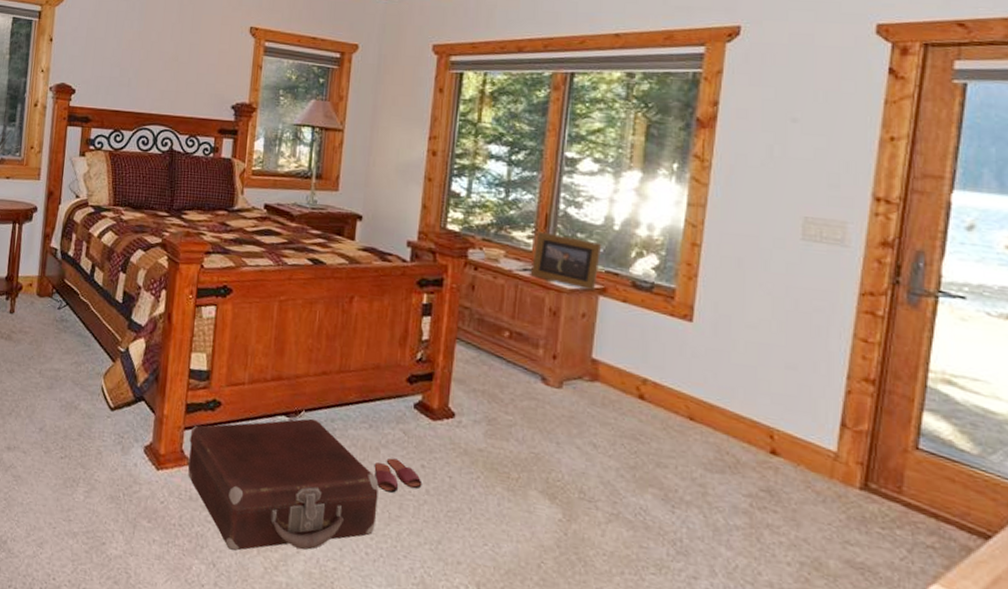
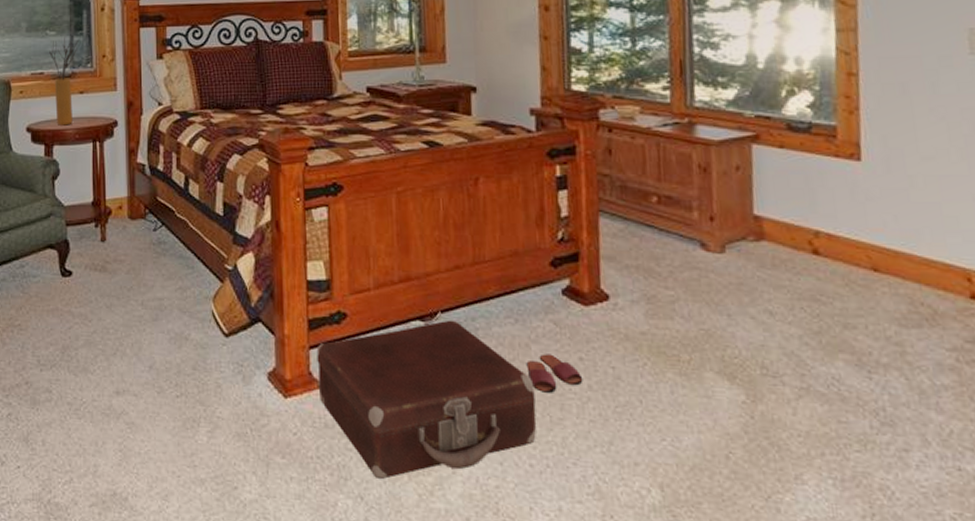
picture frame: present [531,231,602,291] -> none [671,80,748,139]

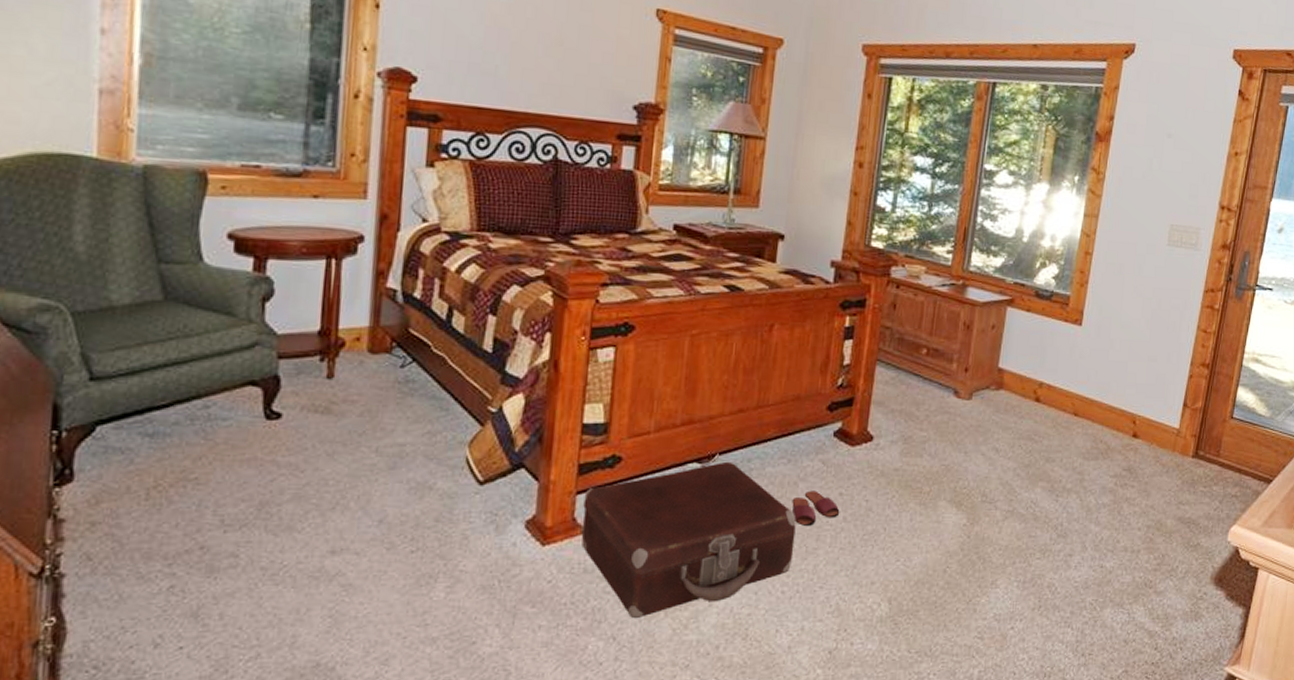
vase: present [49,36,79,126] -> none [271,123,317,236]

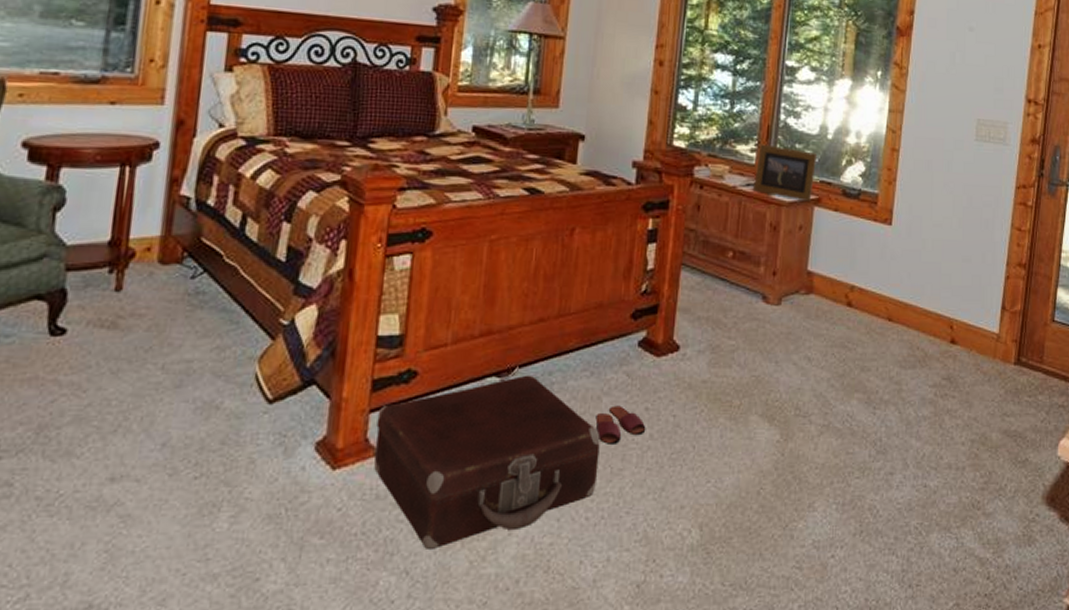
picture frame: none [949,246,1012,302] -> present [754,144,818,202]

